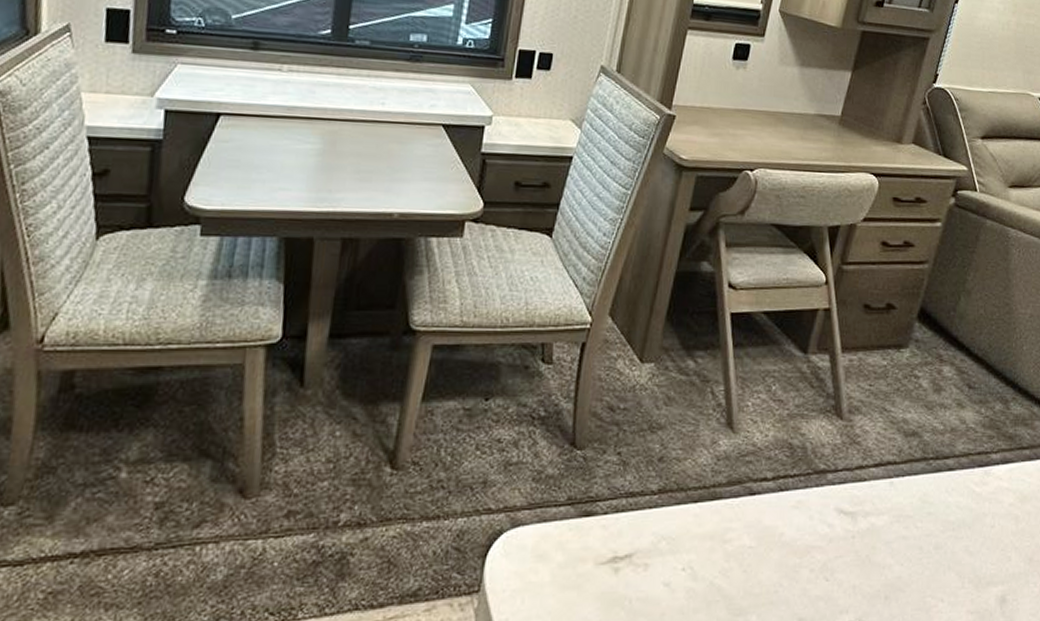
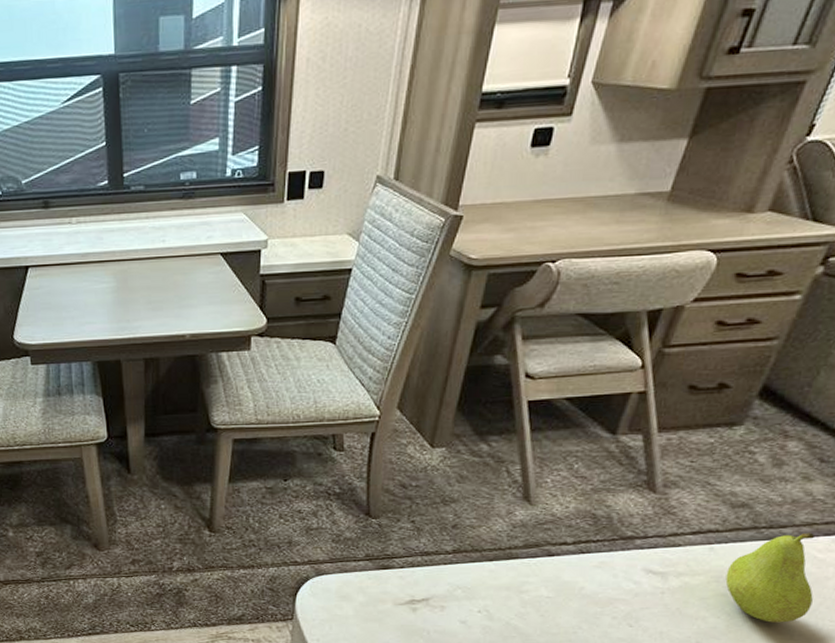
fruit: none [905,464,976,569] -> present [725,532,814,623]

